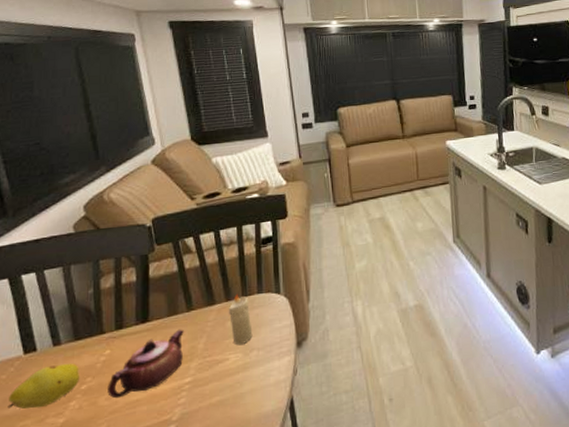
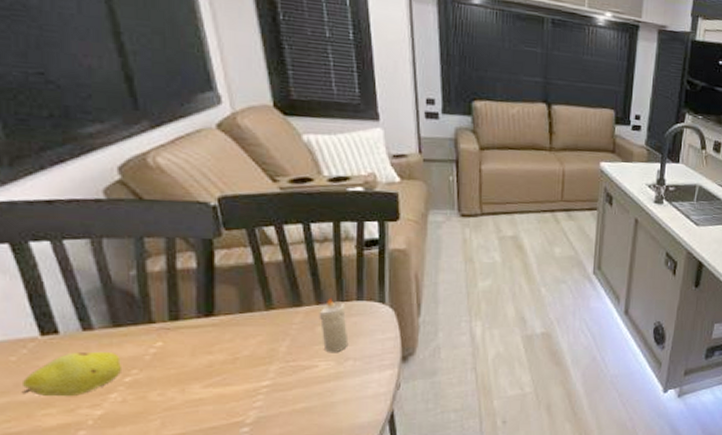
teapot: present [107,329,184,399] -> none [160,328,261,395]

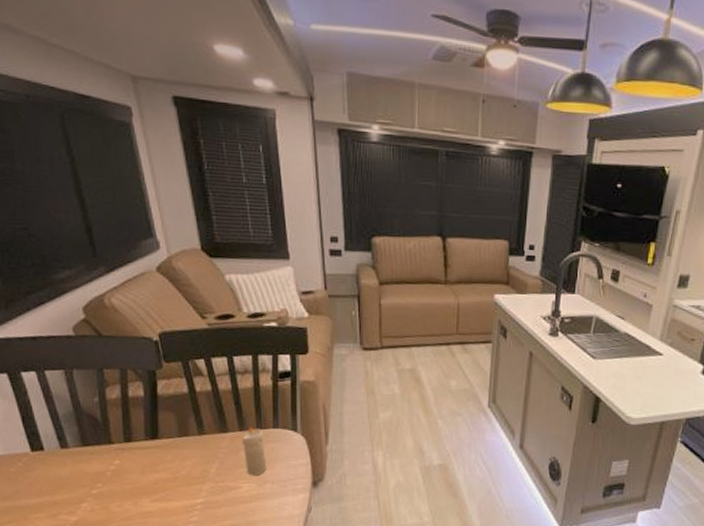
fruit: present [21,351,123,397] -> none [19,466,91,504]

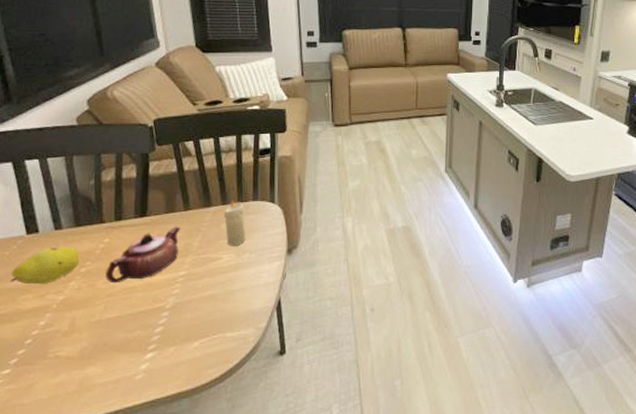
fruit: none [19,466,91,504] -> present [10,247,80,285]
teapot: none [119,451,195,507] -> present [105,226,180,284]

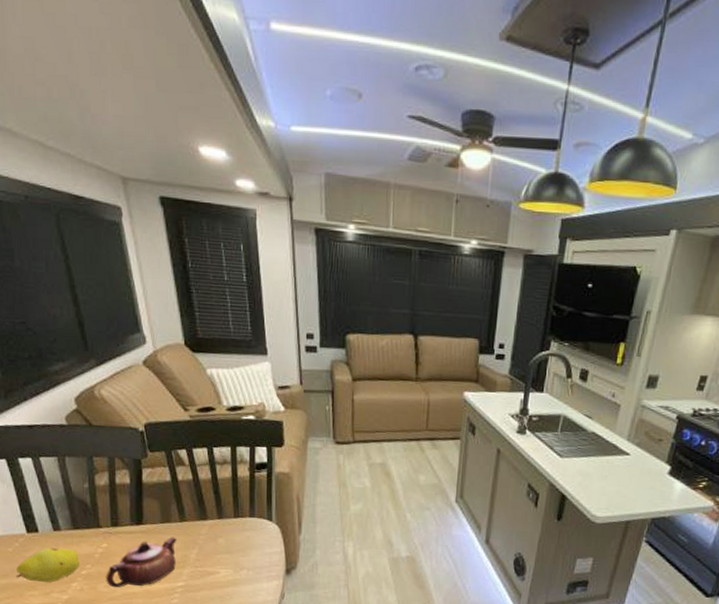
candle: present [223,198,246,247] -> none [220,513,243,562]

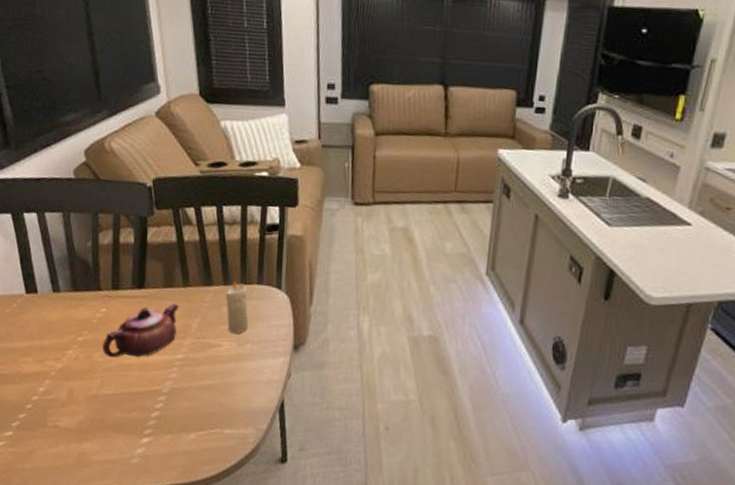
fruit: present [16,548,80,583] -> none [11,310,78,349]
candle: none [220,513,243,562] -> present [225,279,249,334]

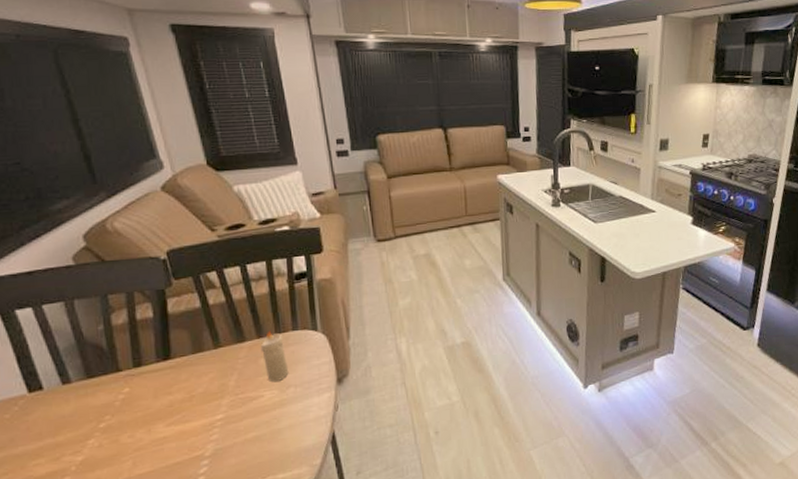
teapot: present [102,303,179,358] -> none [129,366,213,436]

